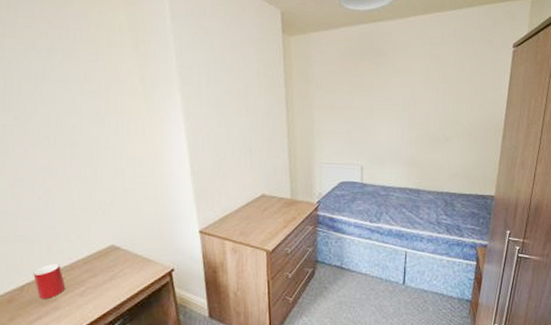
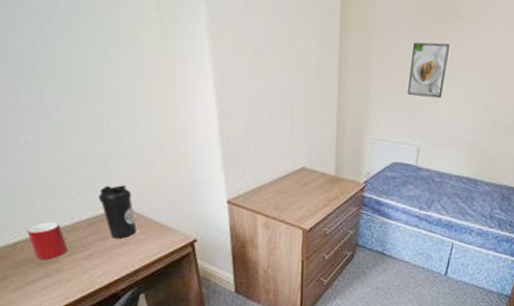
water bottle: none [92,226,123,274] -> present [97,185,137,239]
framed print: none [345,77,377,123] -> present [408,42,450,99]

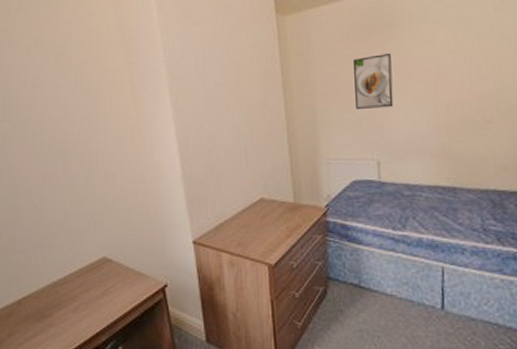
cup: present [27,222,68,259] -> none [30,277,60,314]
water bottle: present [97,185,137,239] -> none [84,236,115,289]

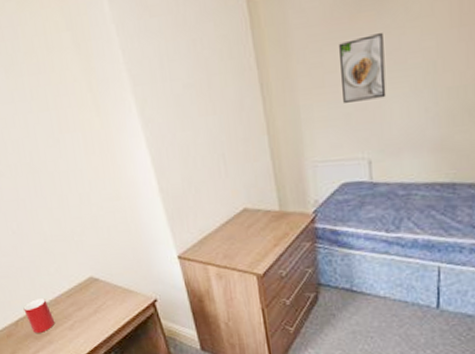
cup: none [30,277,60,314] -> present [23,299,55,333]

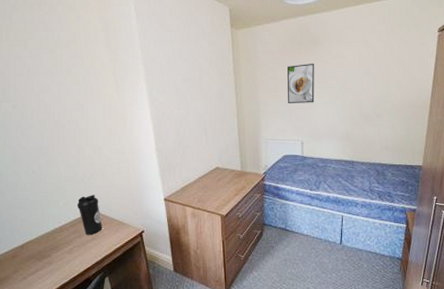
cup: present [23,299,55,333] -> none [31,227,57,255]
water bottle: none [70,256,105,307] -> present [76,195,102,235]

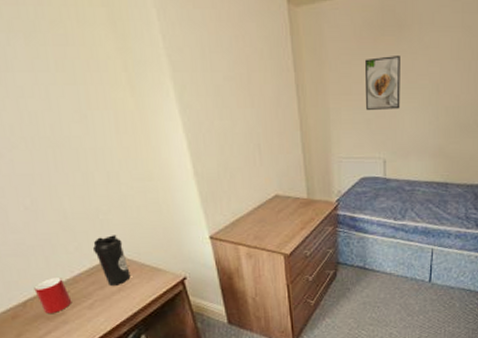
cup: none [31,227,57,255] -> present [34,278,72,314]

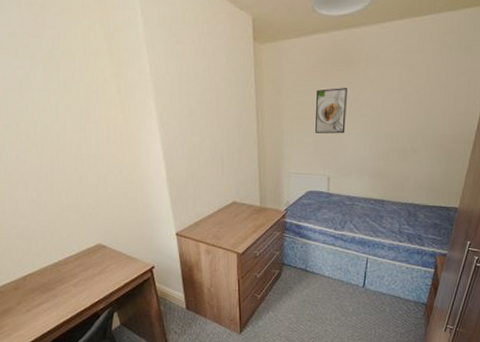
cup: present [34,278,72,314] -> none [33,259,62,288]
water bottle: present [92,235,131,286] -> none [81,227,110,269]

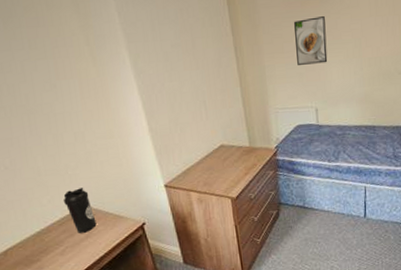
water bottle: none [81,227,110,269] -> present [63,188,97,233]

